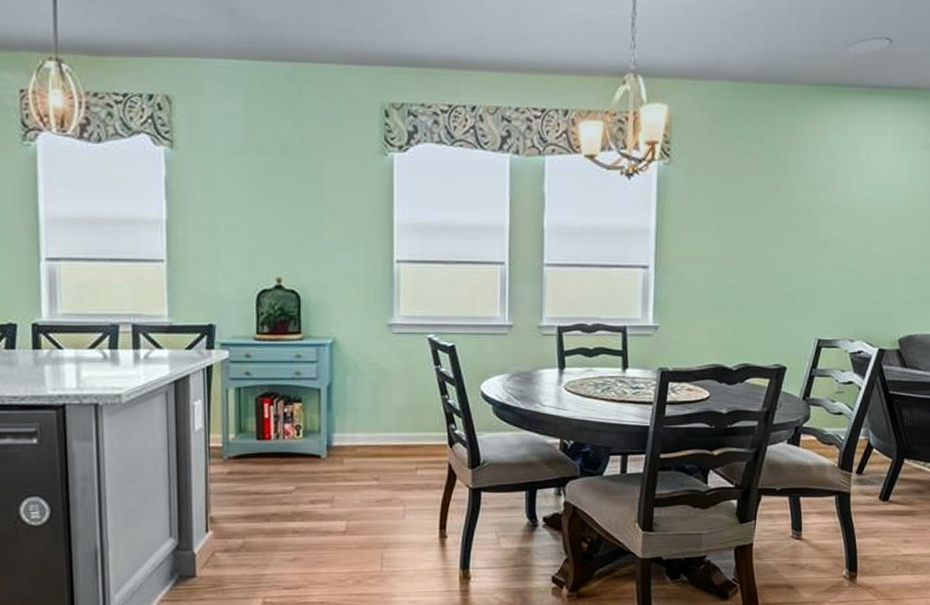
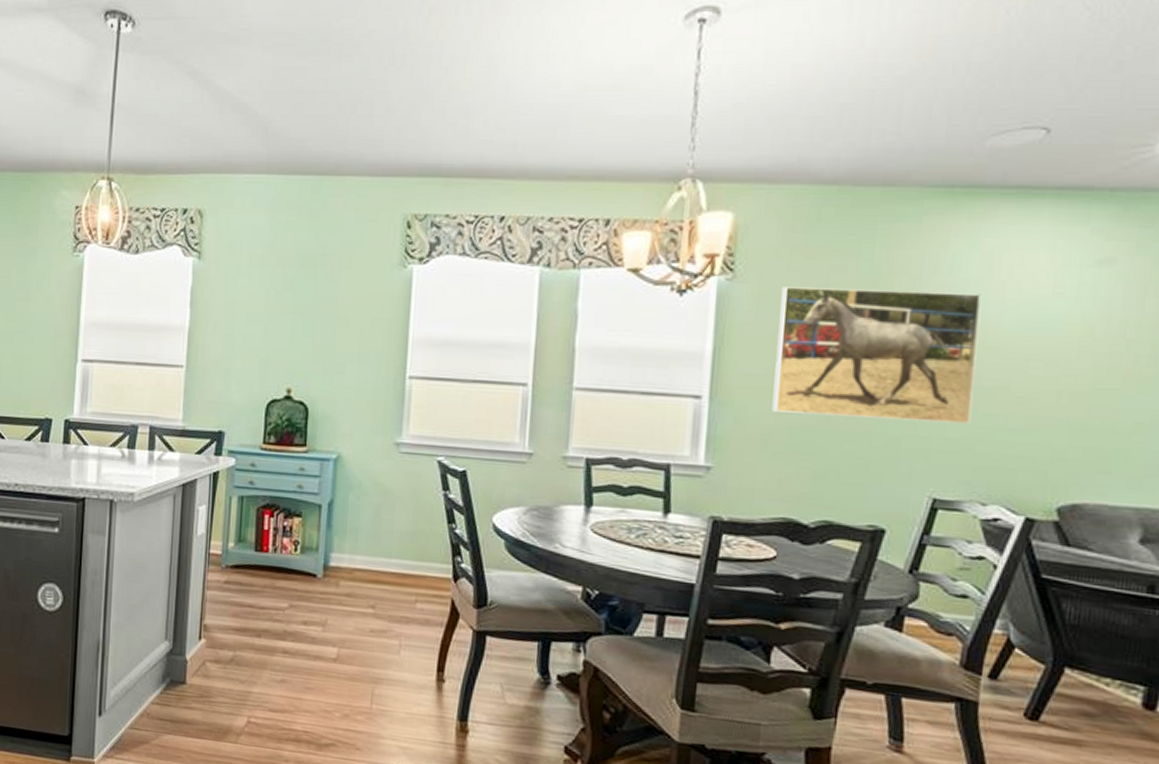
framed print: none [702,170,848,278] -> present [772,287,981,424]

